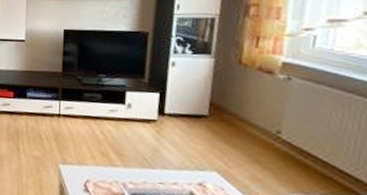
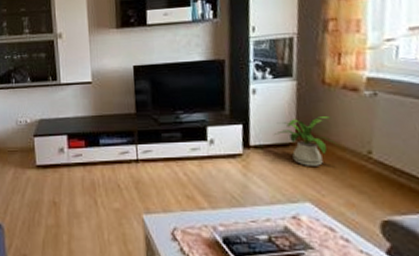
house plant: none [189,93,248,139] -> present [274,116,338,166]

